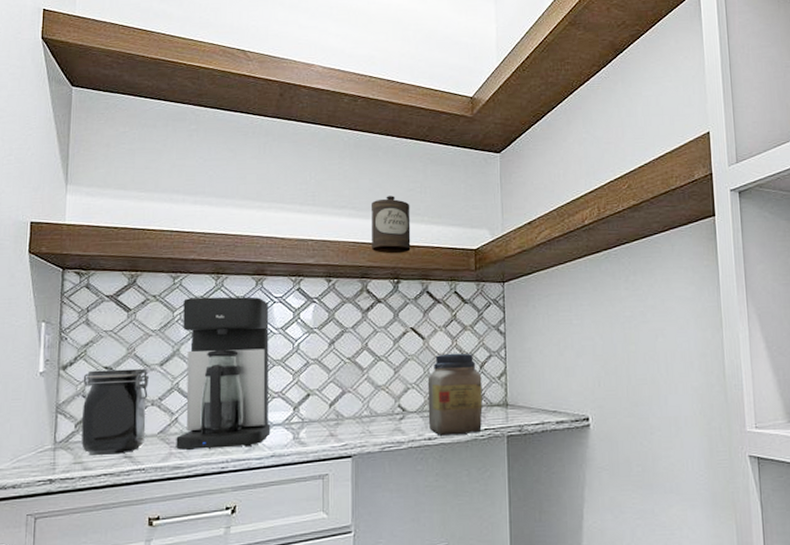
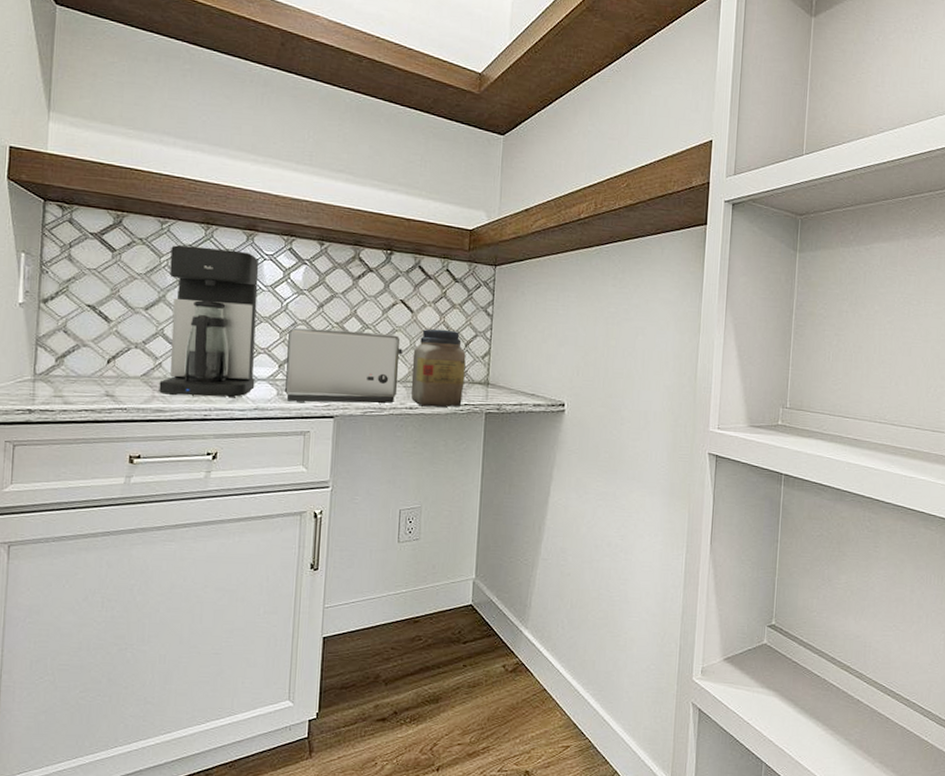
jar: present [81,368,149,455] -> none [62,307,133,392]
toaster: none [300,363,417,446] -> present [284,327,403,404]
canister: present [372,195,411,254] -> none [367,165,409,226]

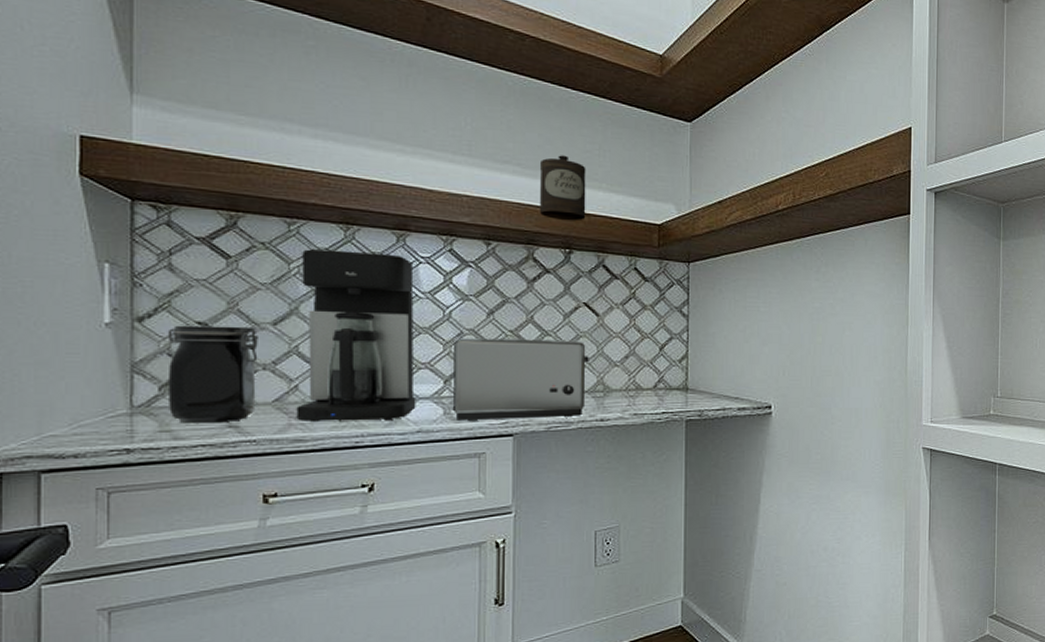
jar: none [62,307,133,392] -> present [167,325,258,423]
canister: none [367,165,409,226] -> present [540,155,586,221]
jar: present [410,328,466,407] -> none [601,333,661,417]

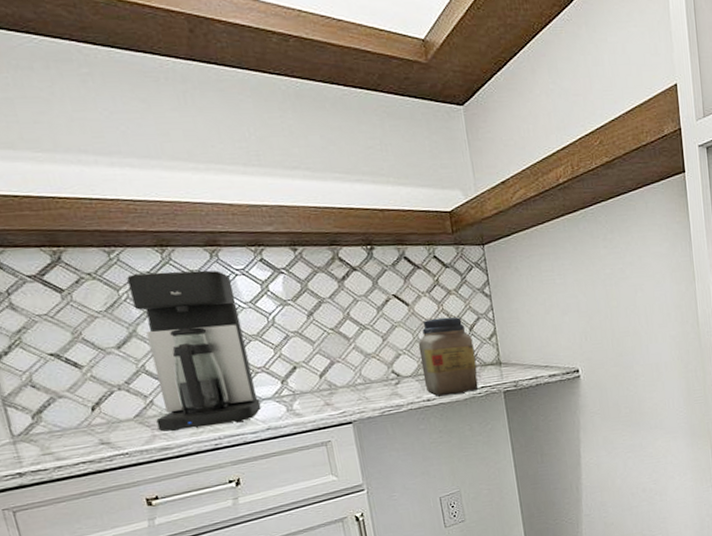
jar: present [167,325,258,423] -> none [25,352,120,445]
toaster: present [452,338,589,422] -> none [282,330,411,416]
canister: present [540,155,586,221] -> none [327,154,380,219]
jar: none [601,333,661,417] -> present [418,316,479,397]

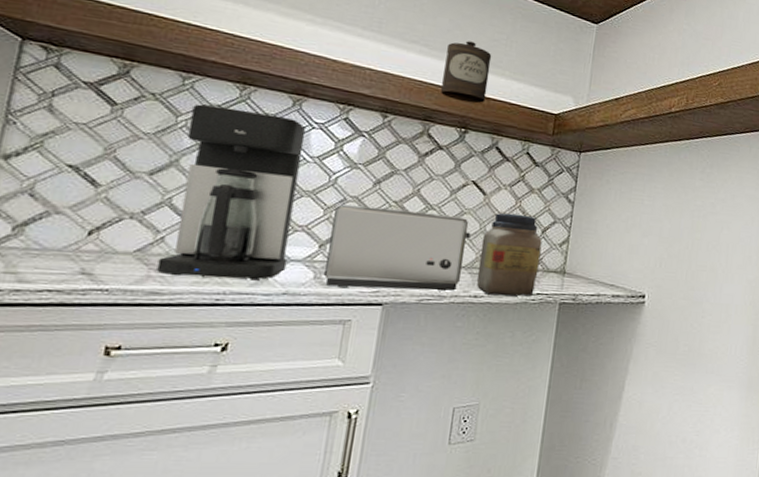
toaster: none [282,330,411,416] -> present [323,204,471,292]
canister: none [327,154,380,219] -> present [441,41,492,104]

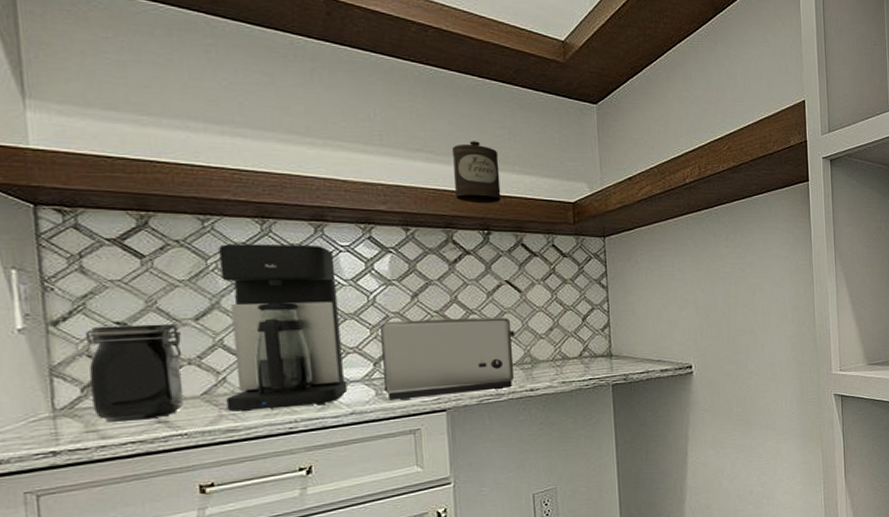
jar: none [19,166,131,269] -> present [85,323,184,422]
jar: present [476,212,542,296] -> none [526,306,587,387]

